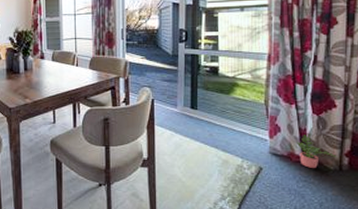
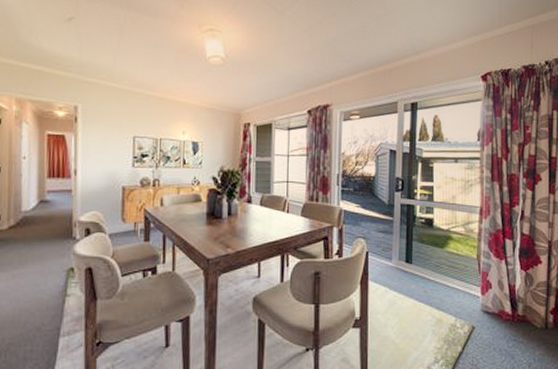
potted plant: present [296,133,337,169] -> none [506,290,543,328]

